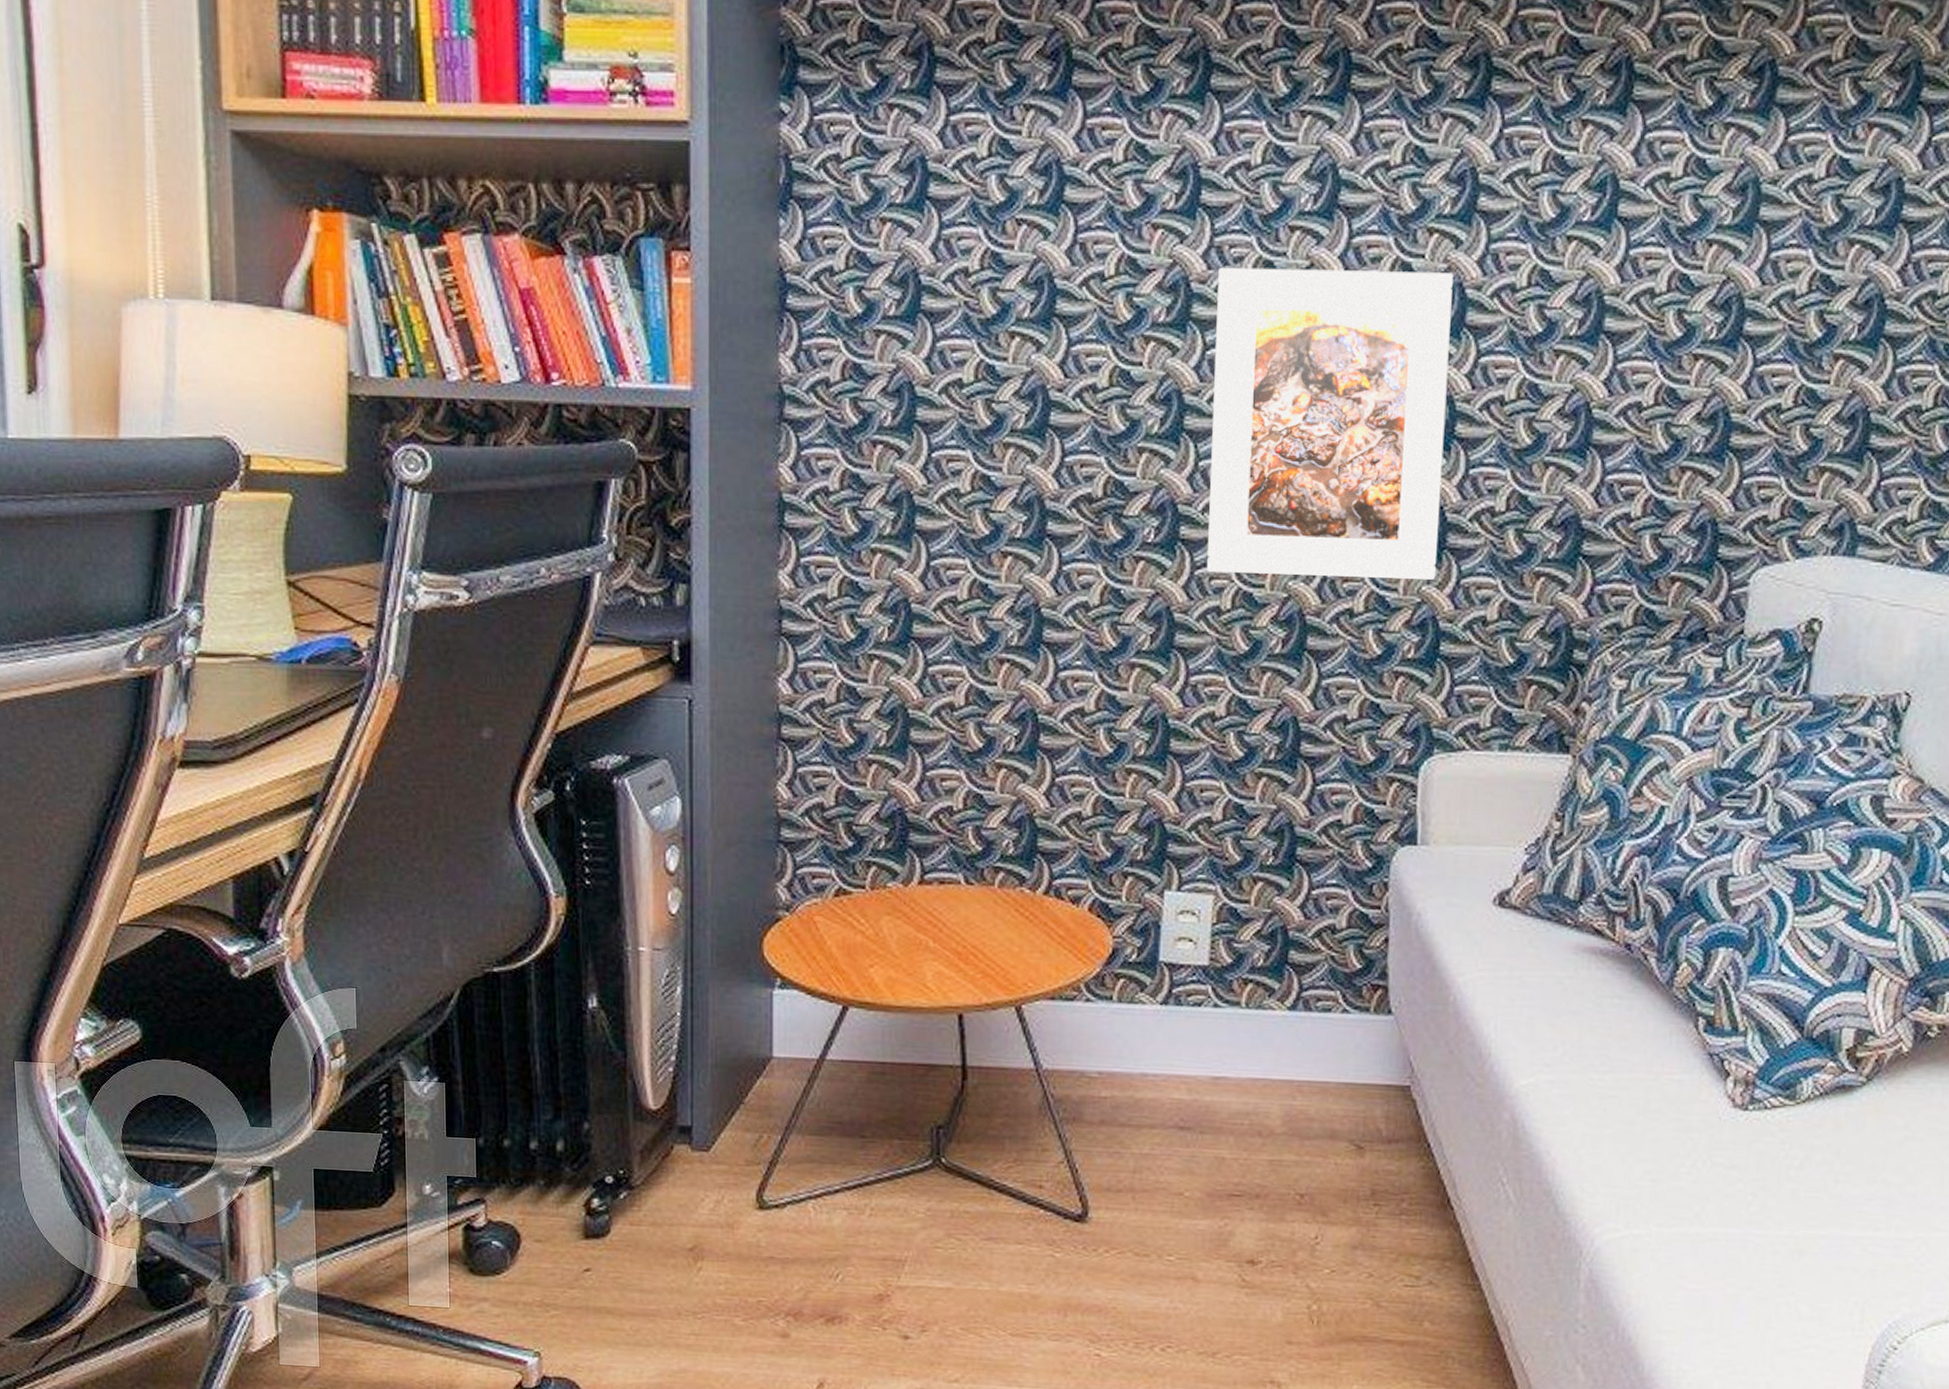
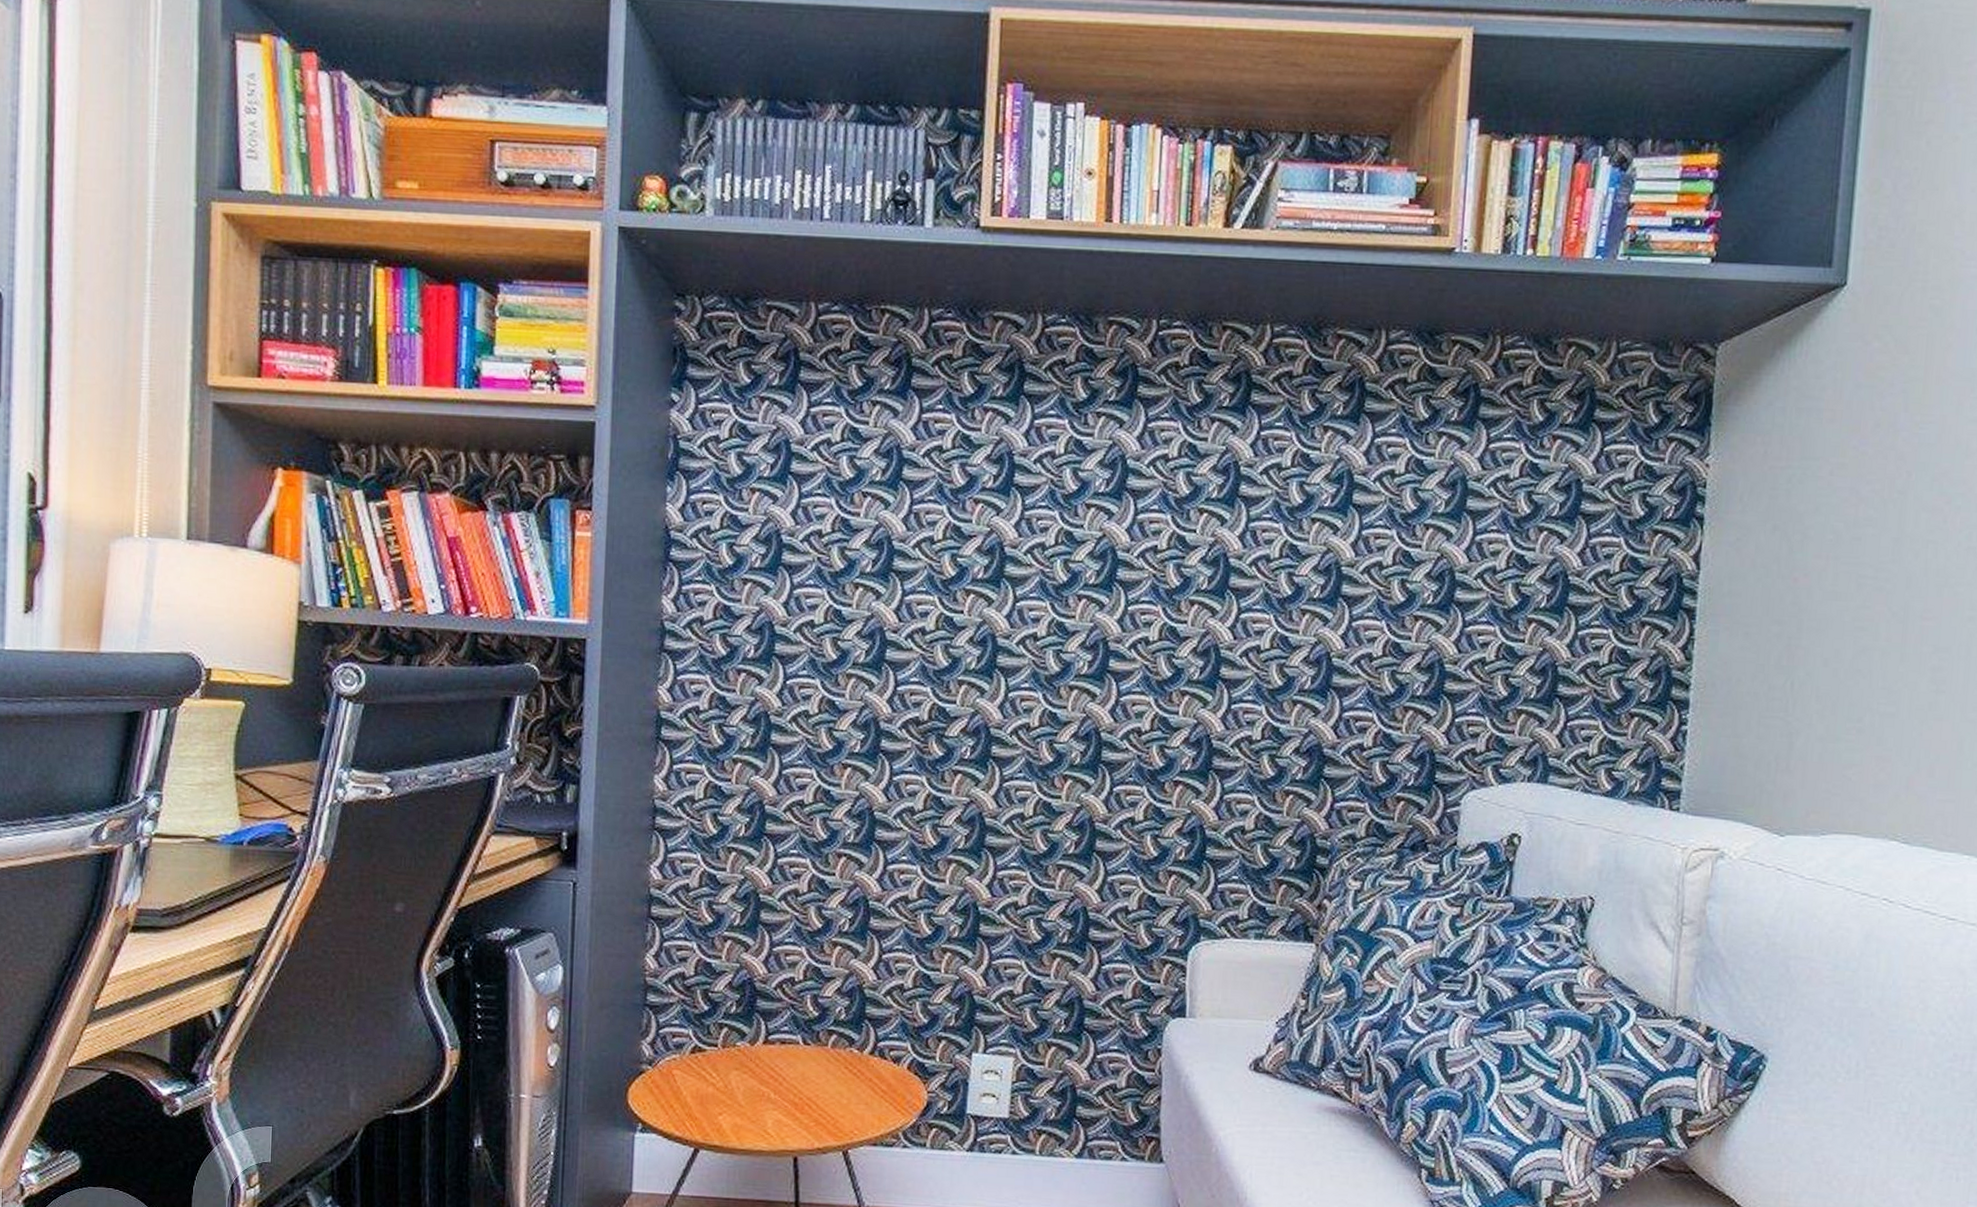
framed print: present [1207,267,1453,581] -> none [1014,535,1219,796]

